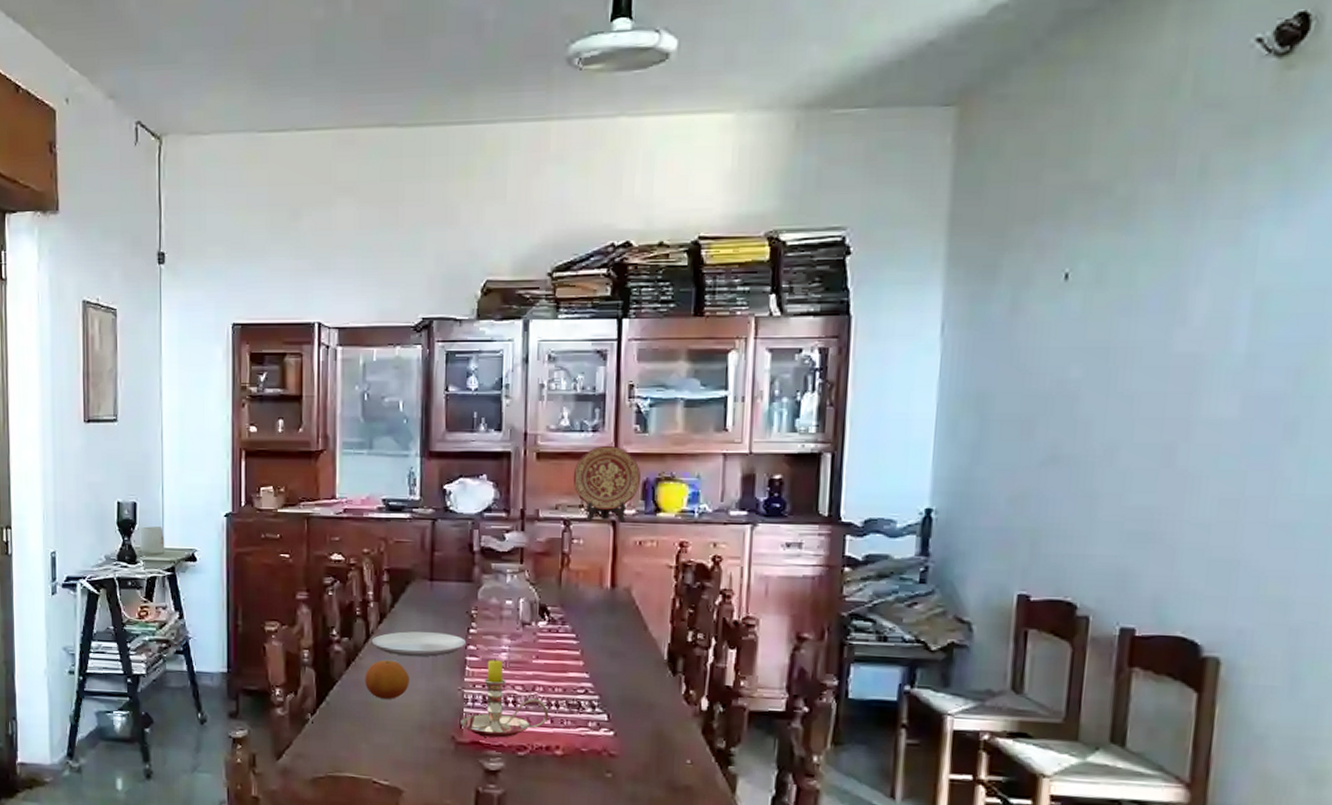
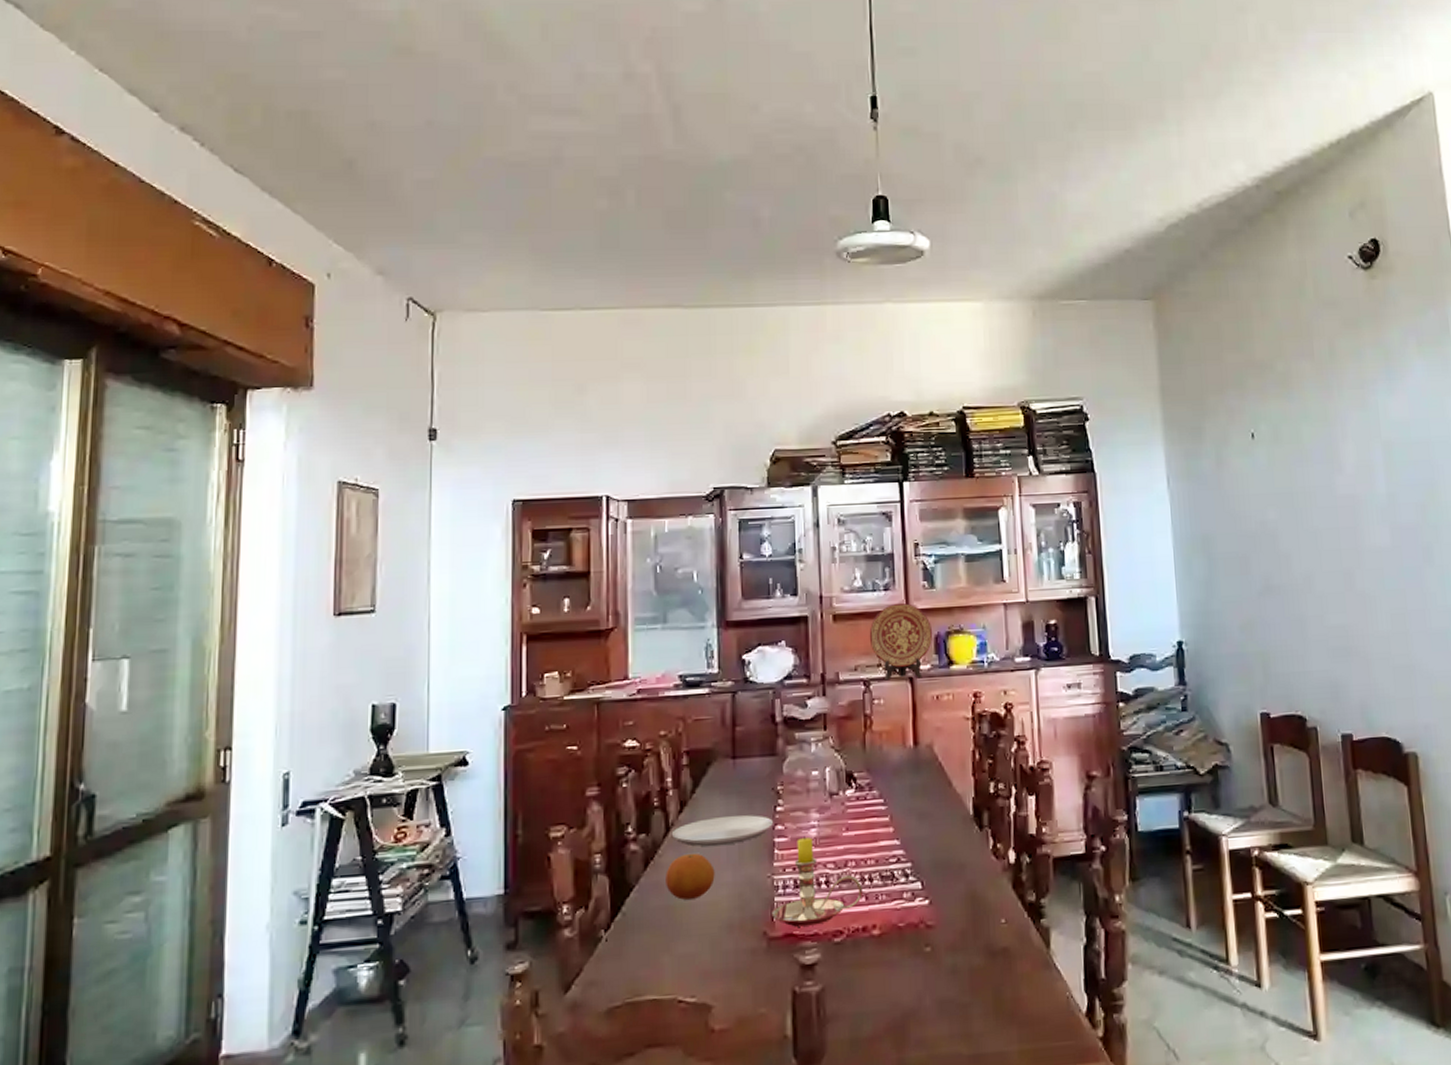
mug: present [139,526,165,556] -> none [397,729,430,766]

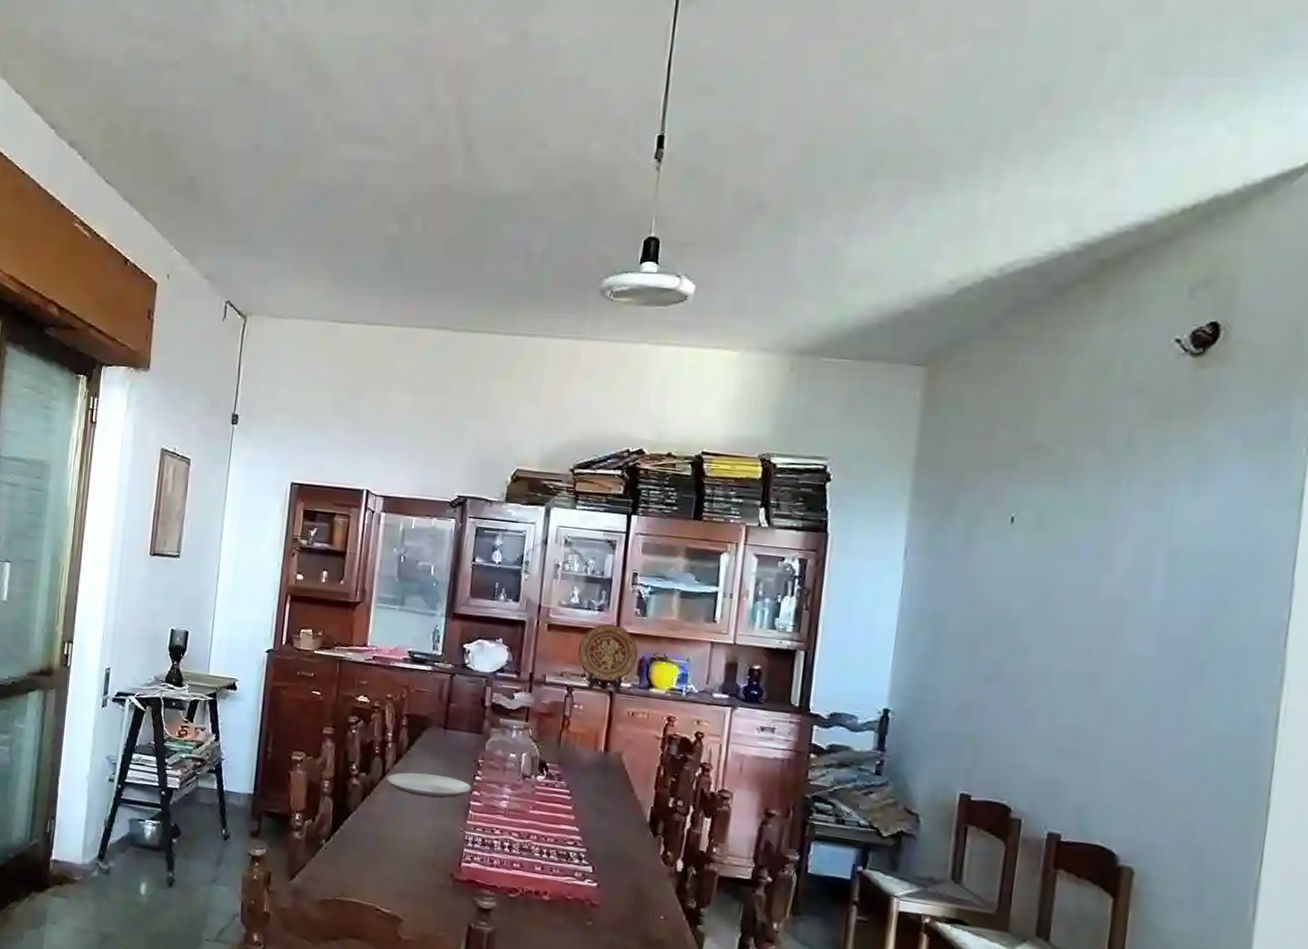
fruit: present [666,853,715,900] -> none [377,796,418,834]
candlestick: present [770,835,864,927] -> none [459,804,540,880]

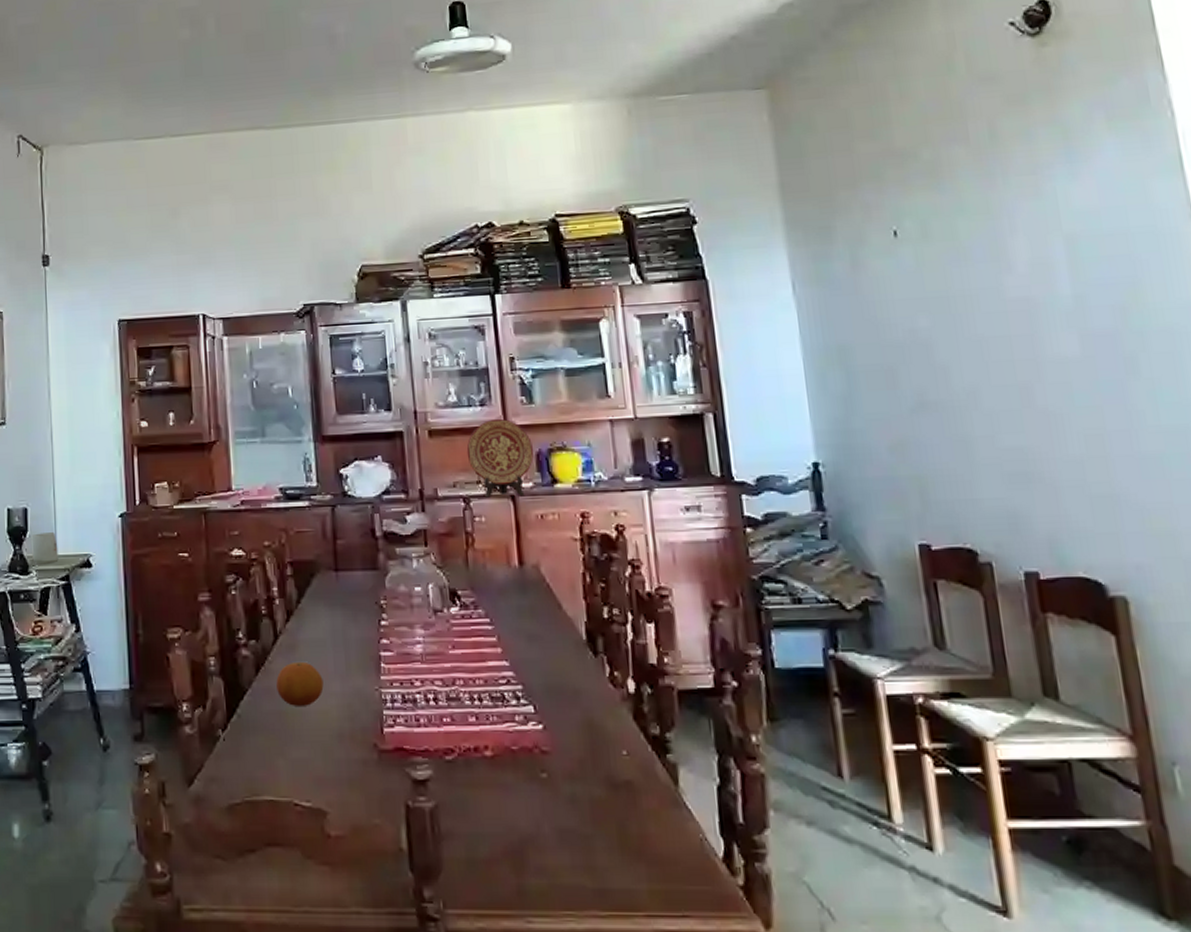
mug: none [186,654,210,682] -> present [30,532,59,565]
fruit: none [377,796,418,834] -> present [276,661,324,706]
plate: present [386,772,471,798] -> none [279,628,378,657]

